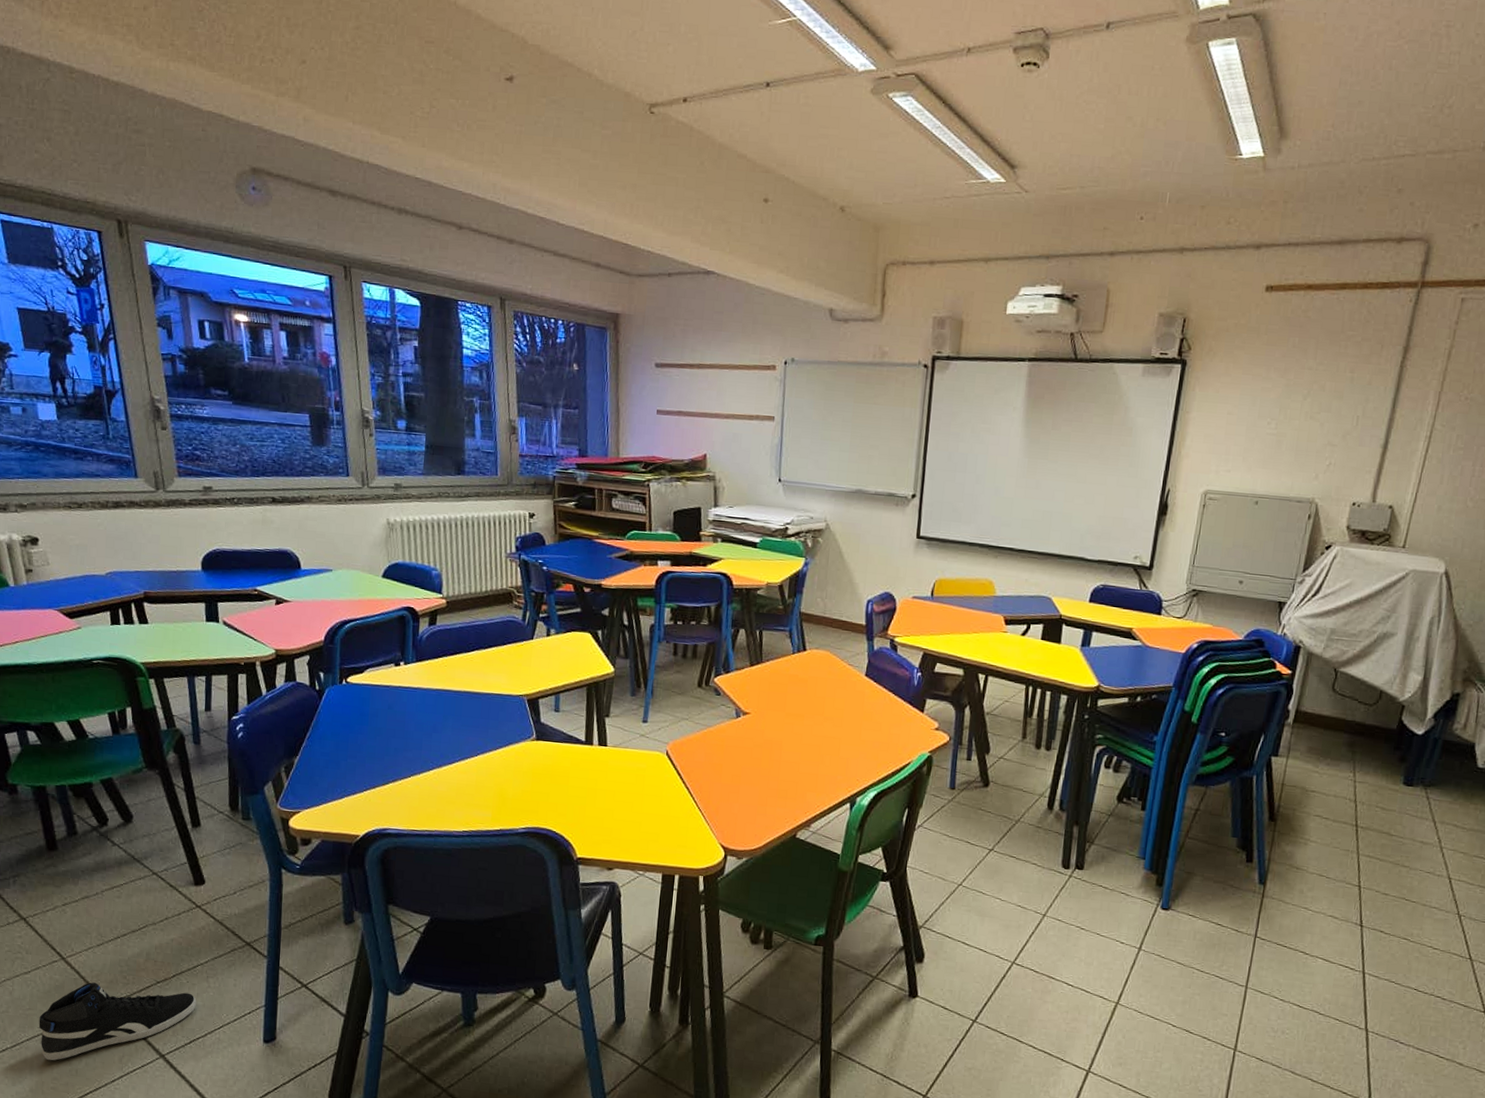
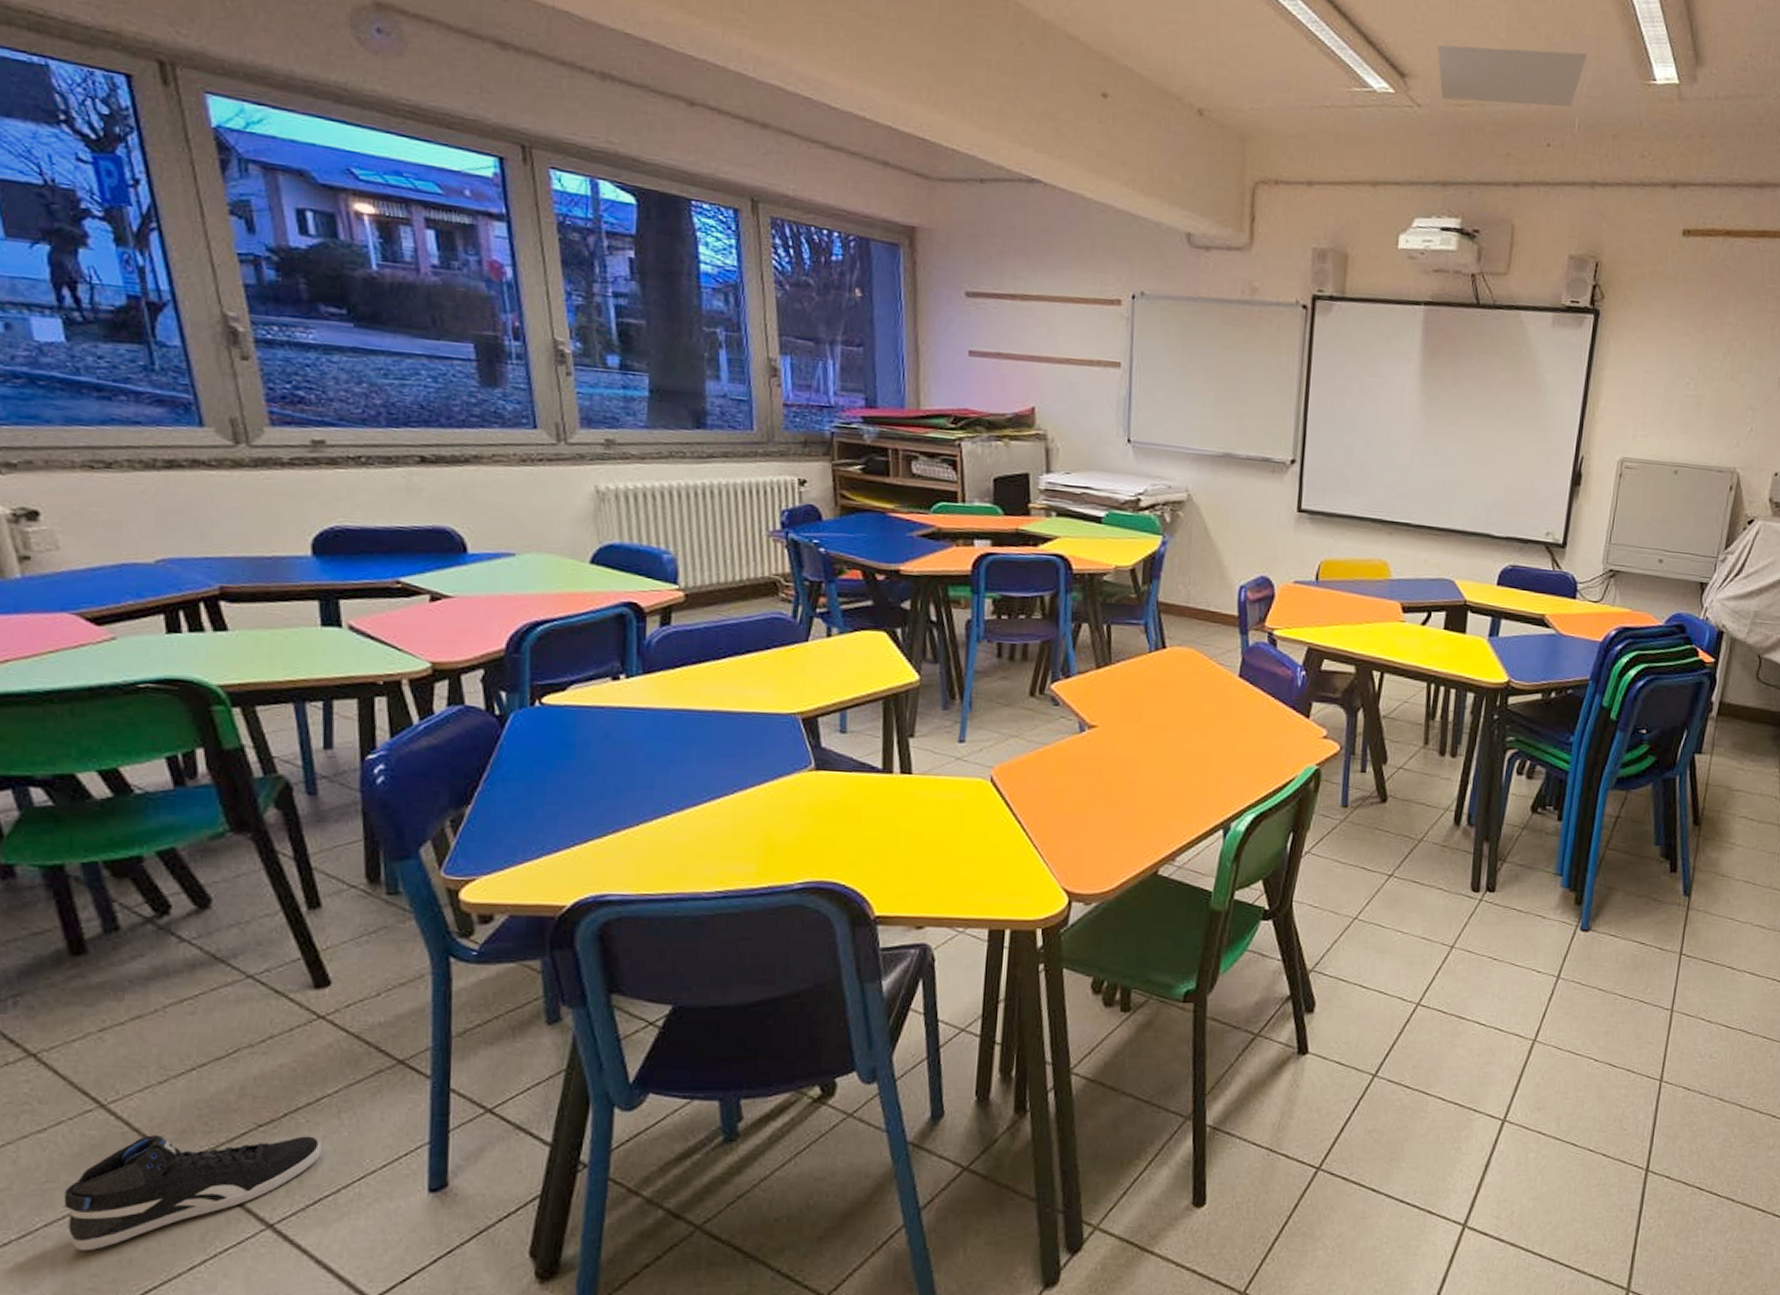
ceiling vent: none [1043,135,1178,185] -> present [1437,44,1587,108]

